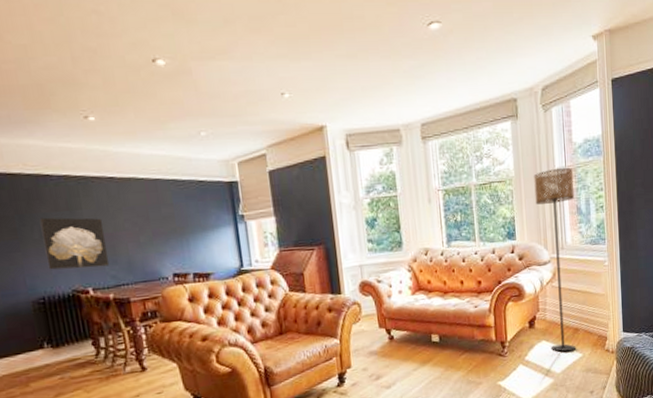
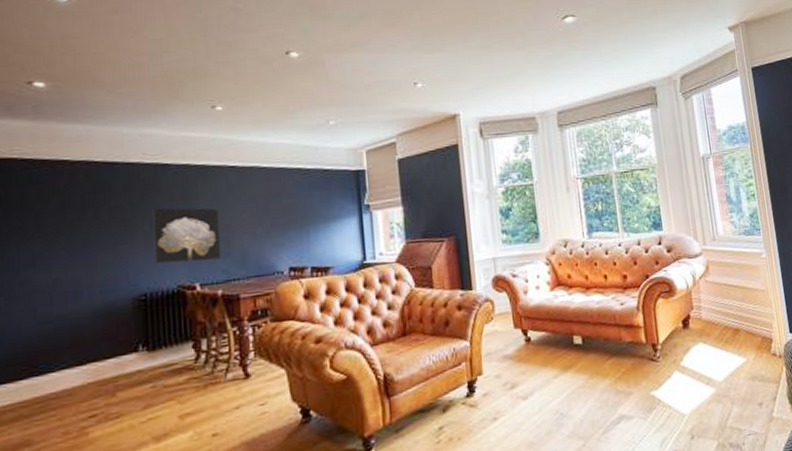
floor lamp: present [534,167,577,352] -> none [678,154,739,356]

